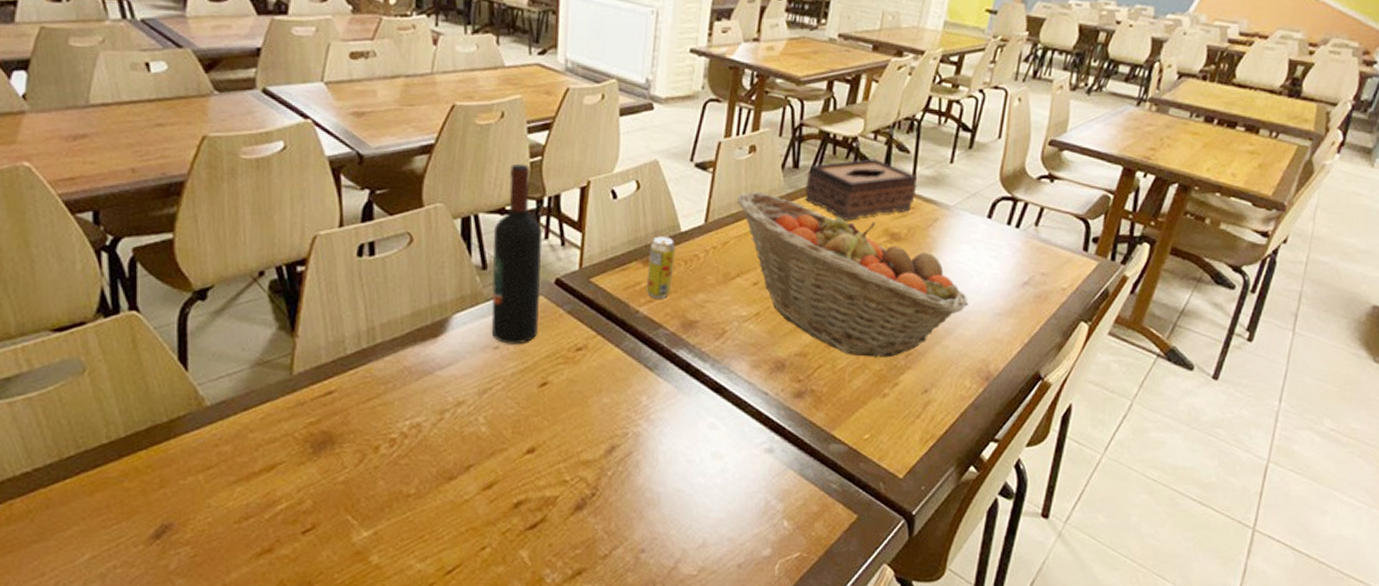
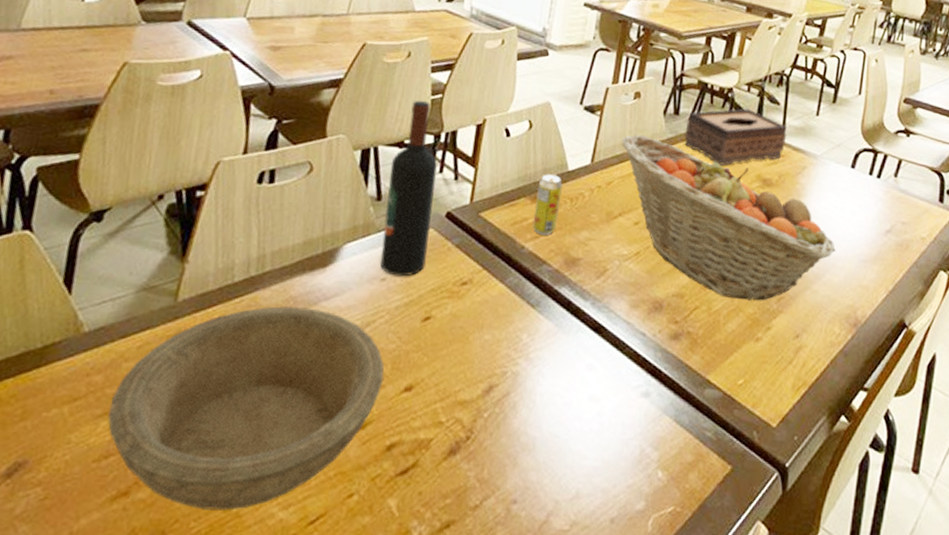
bowl: none [242,376,506,563] -> present [107,306,384,511]

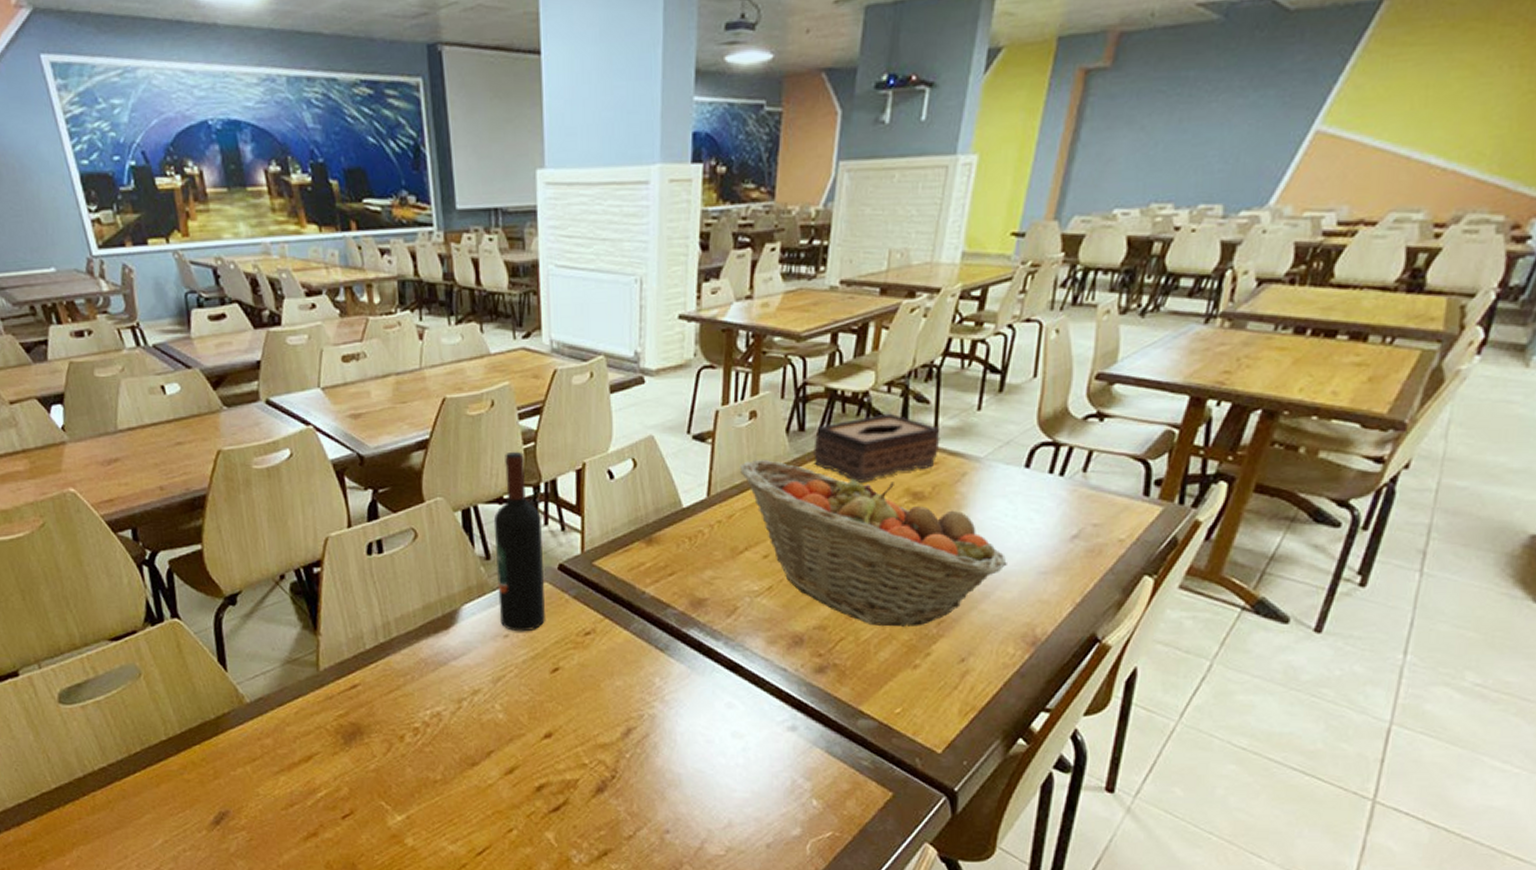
bowl: present [107,306,384,511] -> none [283,668,523,846]
beverage can: present [532,174,562,235] -> none [650,514,678,578]

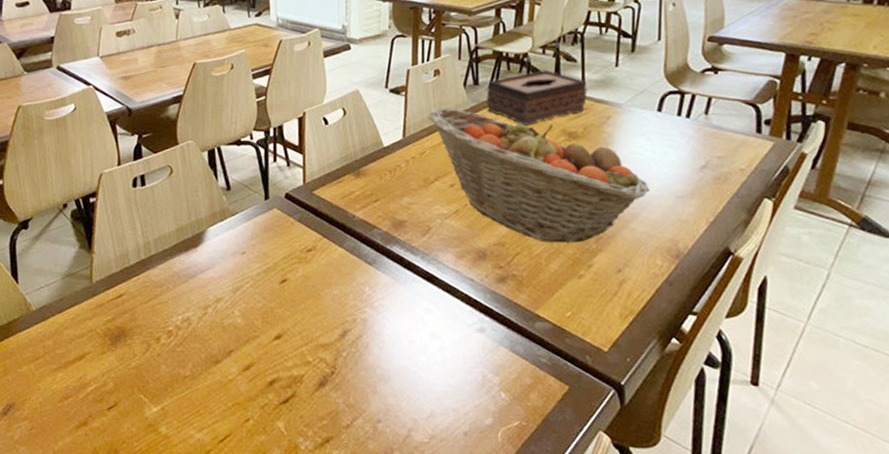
wine bottle: present [493,451,545,632] -> none [233,103,275,250]

